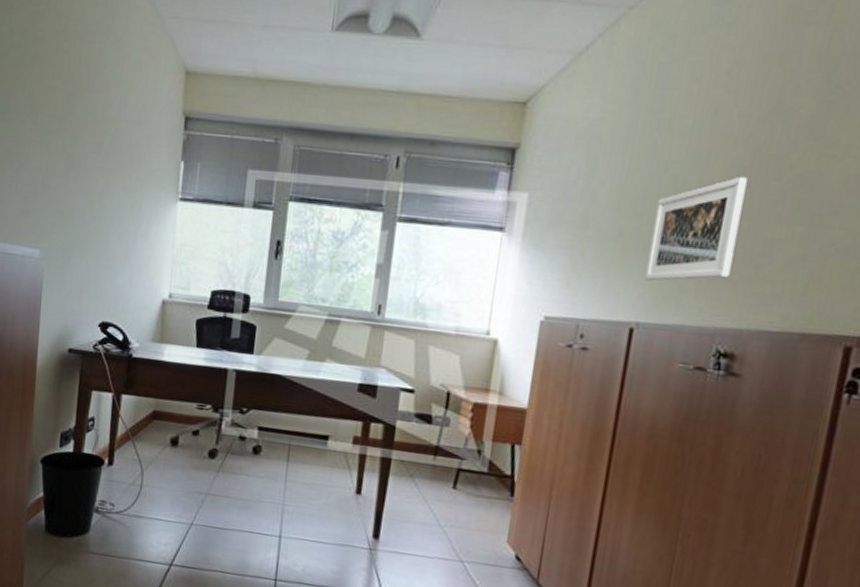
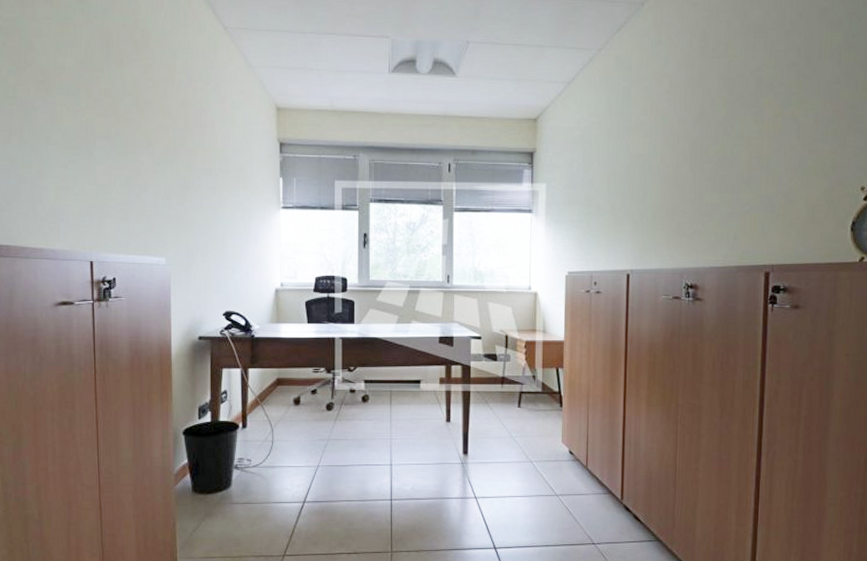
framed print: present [644,176,747,281] -> none [632,162,689,240]

